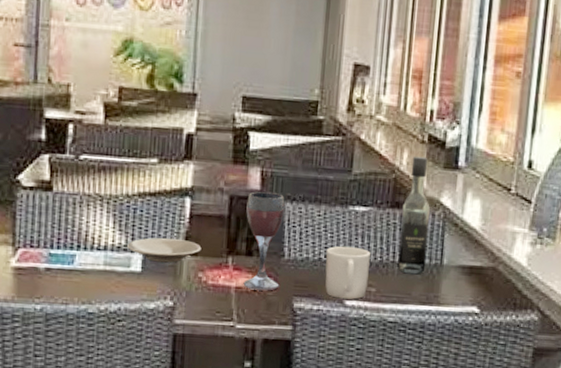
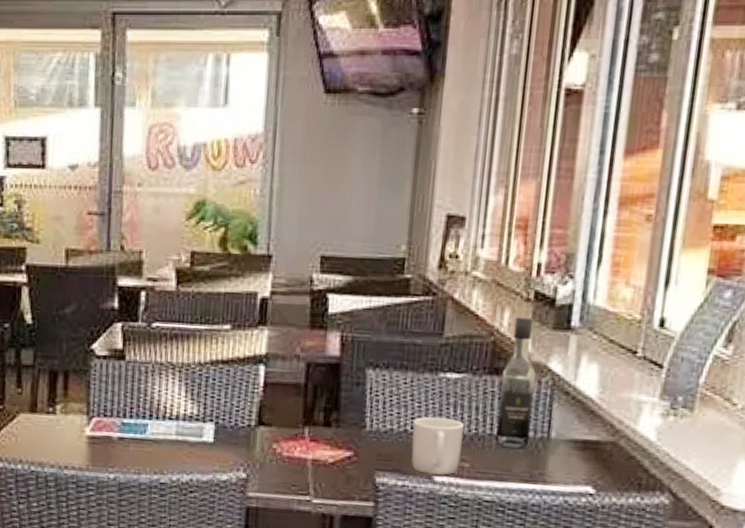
saucer: present [127,237,202,263] -> none [199,407,276,434]
cup: present [243,191,285,291] -> none [320,357,367,464]

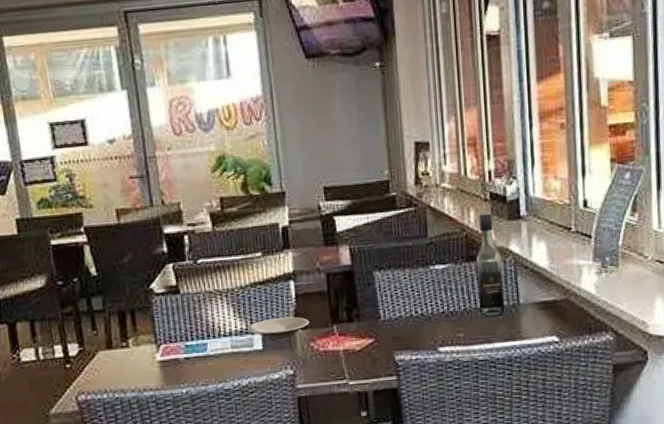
saucer: none [199,407,276,434] -> present [248,316,310,339]
mug: present [411,416,465,475] -> none [415,300,456,347]

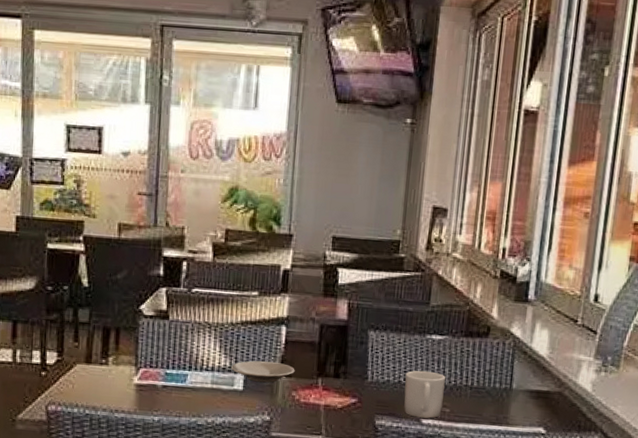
mug: none [415,300,456,347] -> present [403,370,446,419]
bottle: present [476,212,505,317] -> none [470,290,501,397]

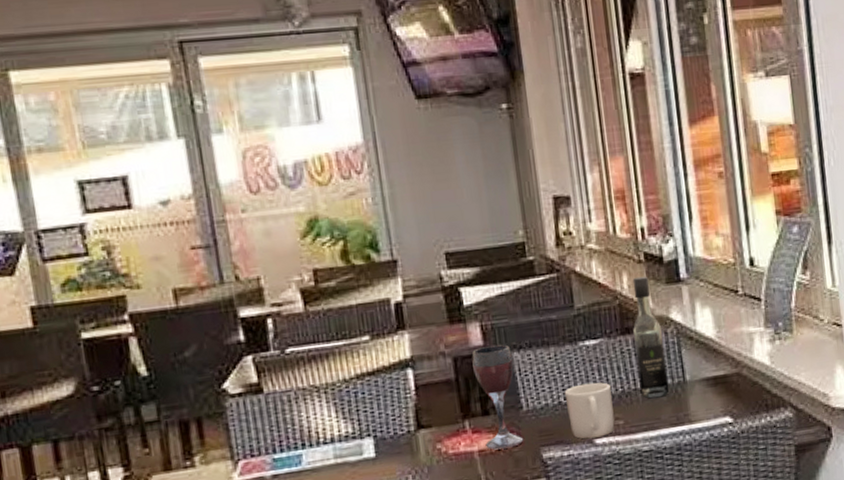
saucer: present [231,360,295,383] -> none [355,413,435,444]
cup: none [331,321,369,409] -> present [472,344,524,450]
bottle: none [470,290,501,397] -> present [632,276,670,399]

